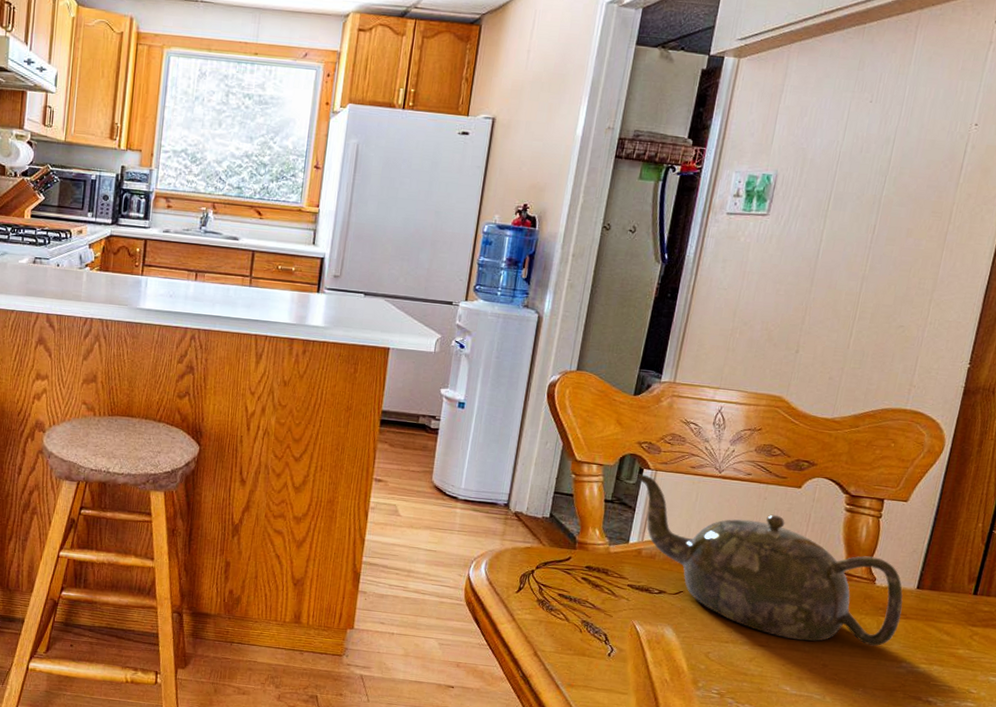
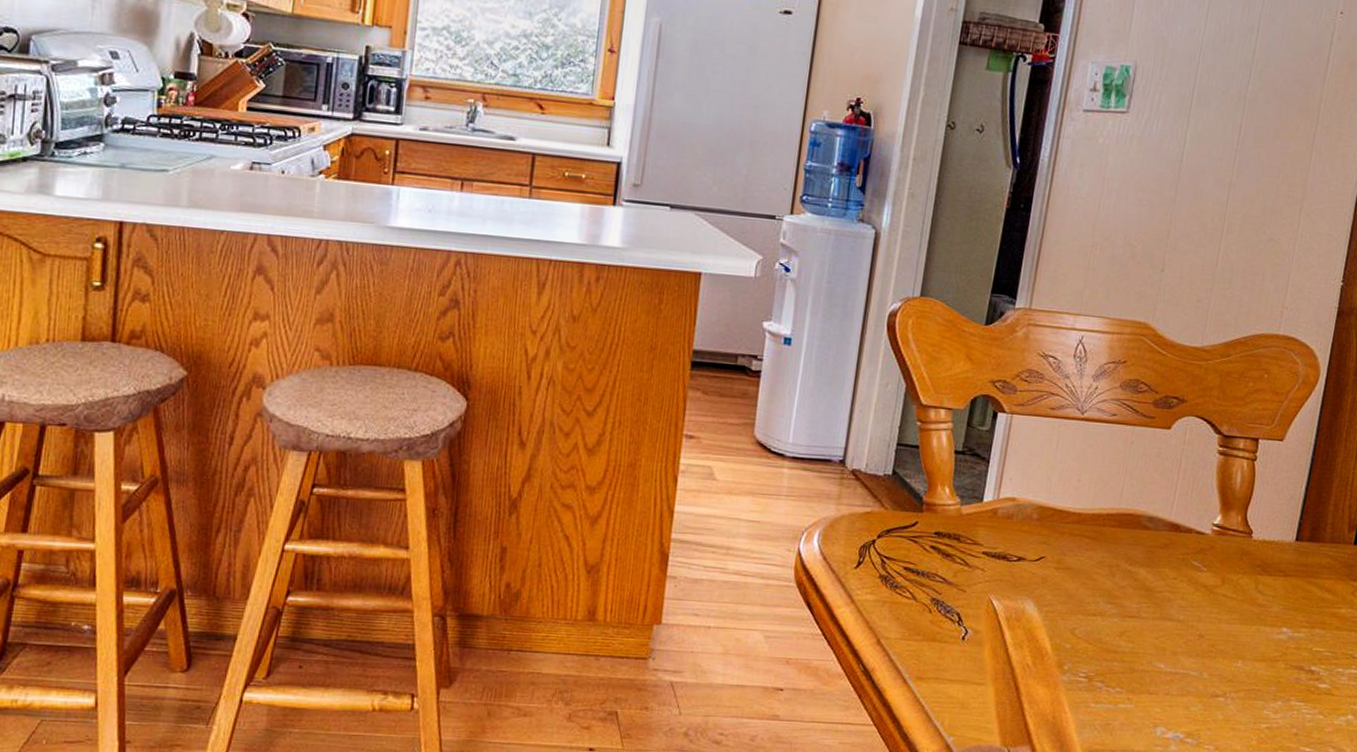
teapot: present [637,474,903,647] -> none [991,418,1281,611]

